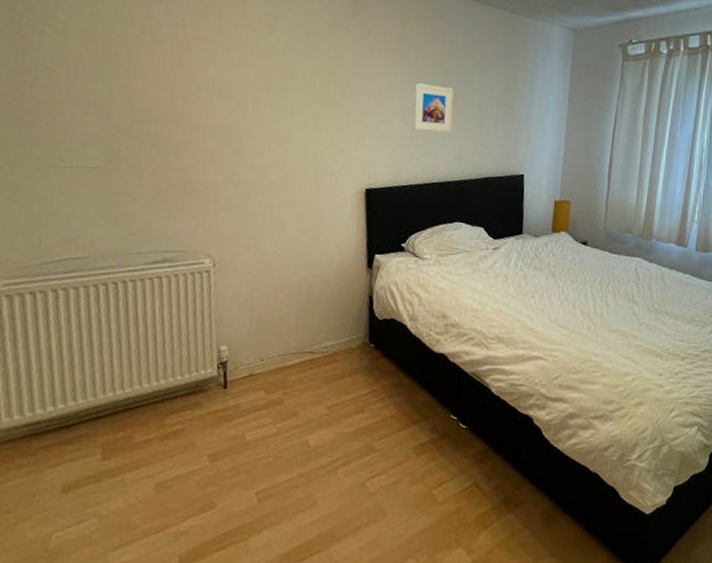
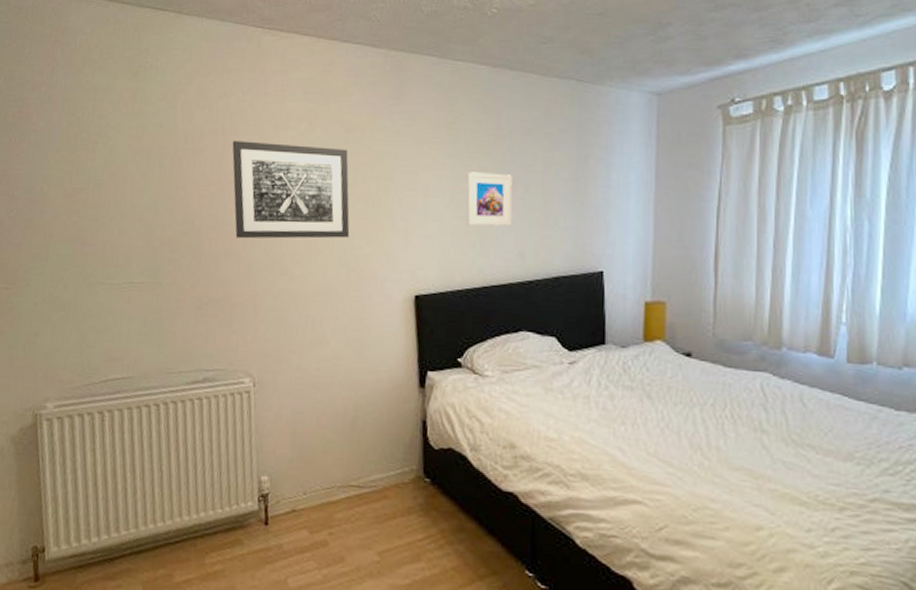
wall art: none [192,36,308,136] -> present [232,141,350,239]

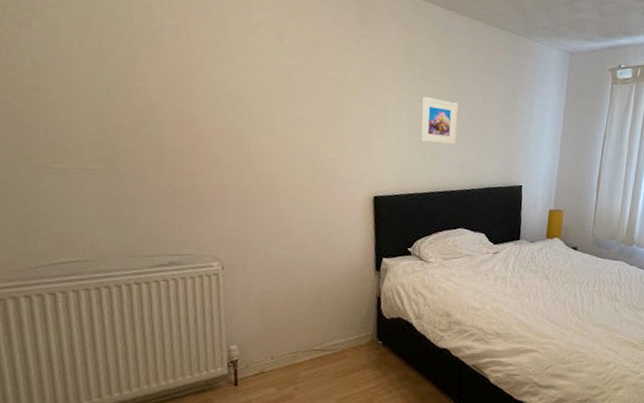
wall art: present [232,141,350,239] -> none [196,39,317,144]

